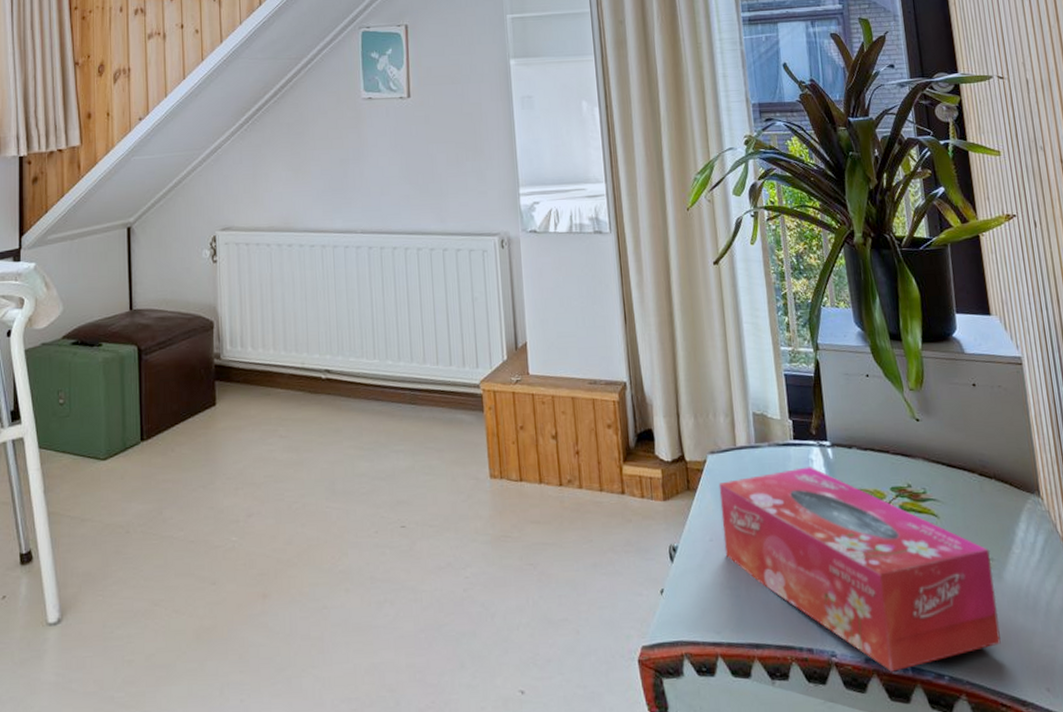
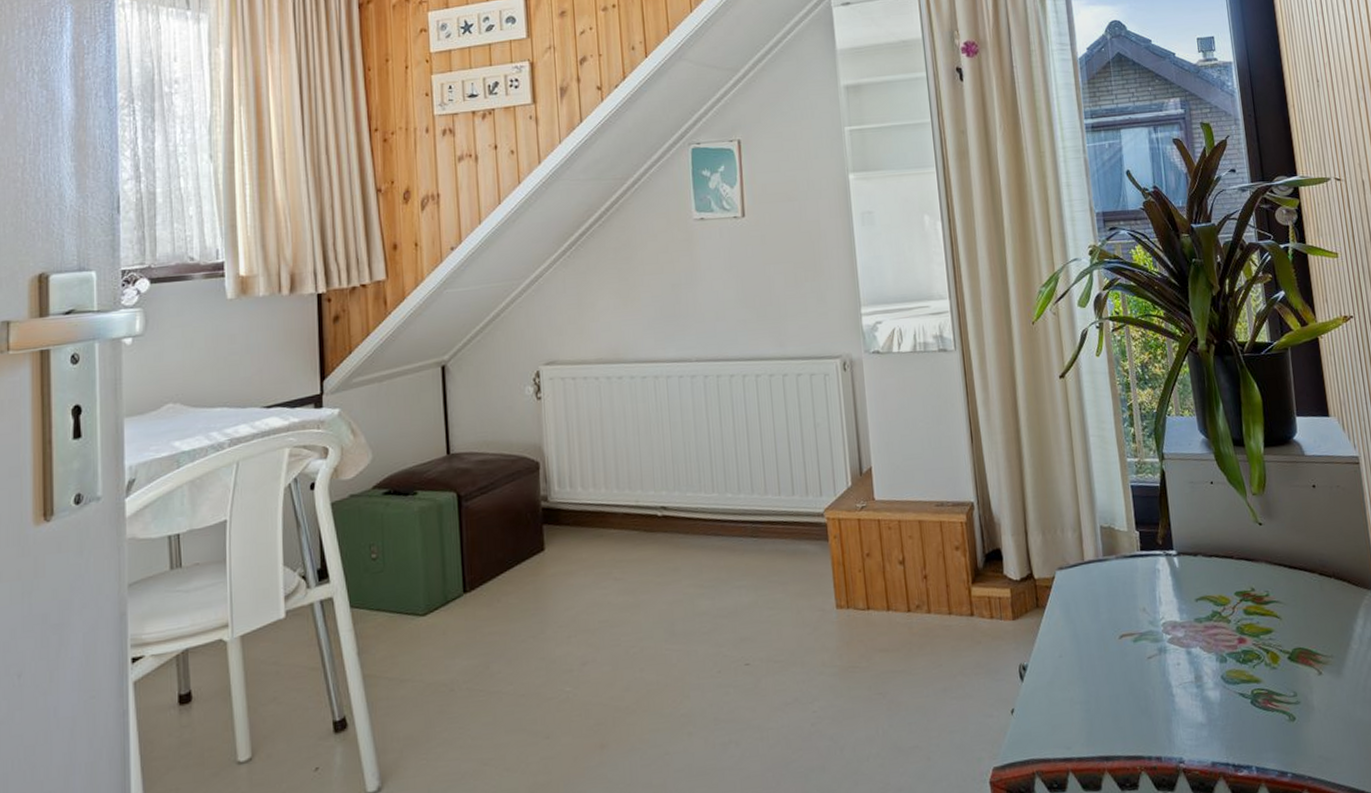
tissue box: present [718,467,1001,672] -> none [1067,576,1341,774]

